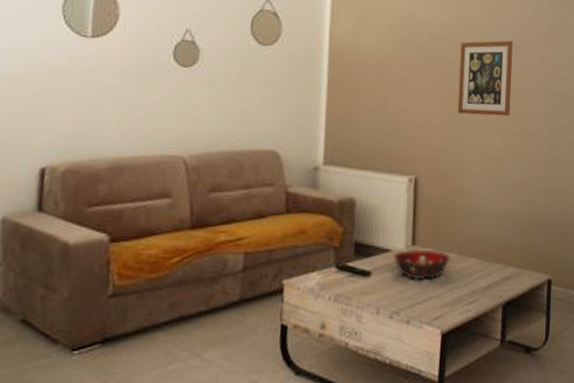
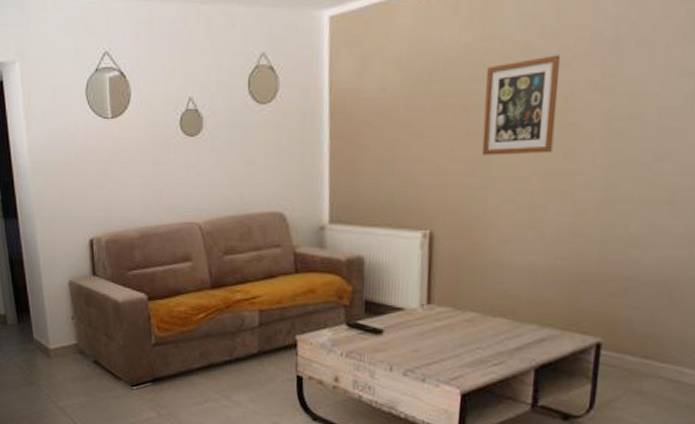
decorative bowl: present [393,249,451,279] -> none [406,307,472,339]

